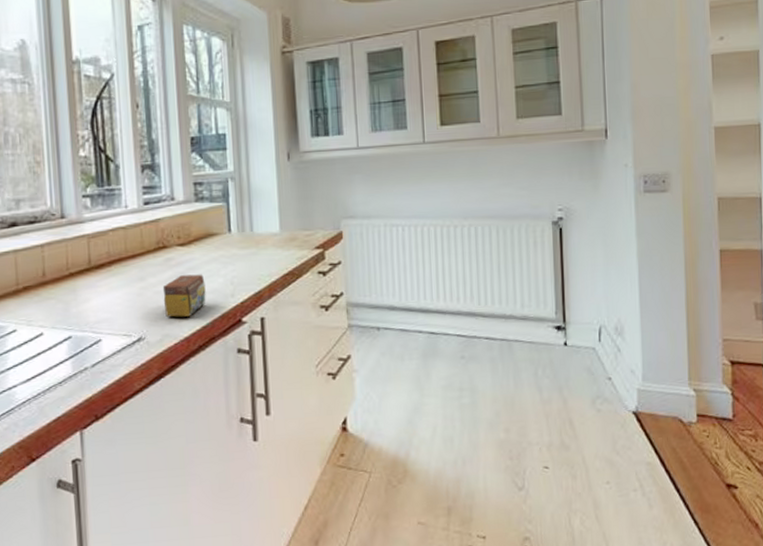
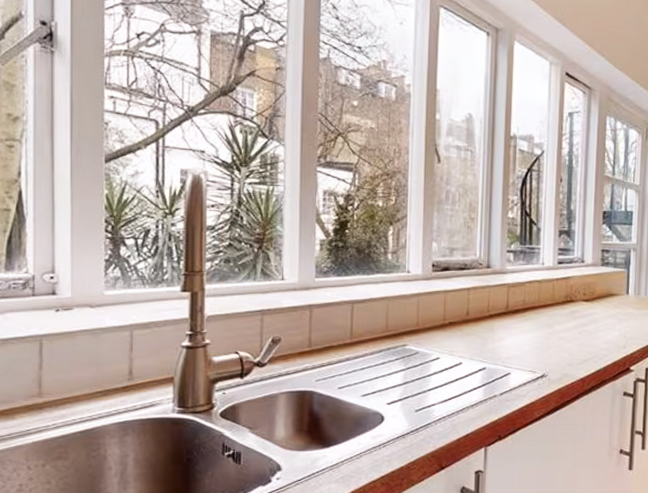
tea box: present [162,274,206,317] -> none [566,326,603,361]

